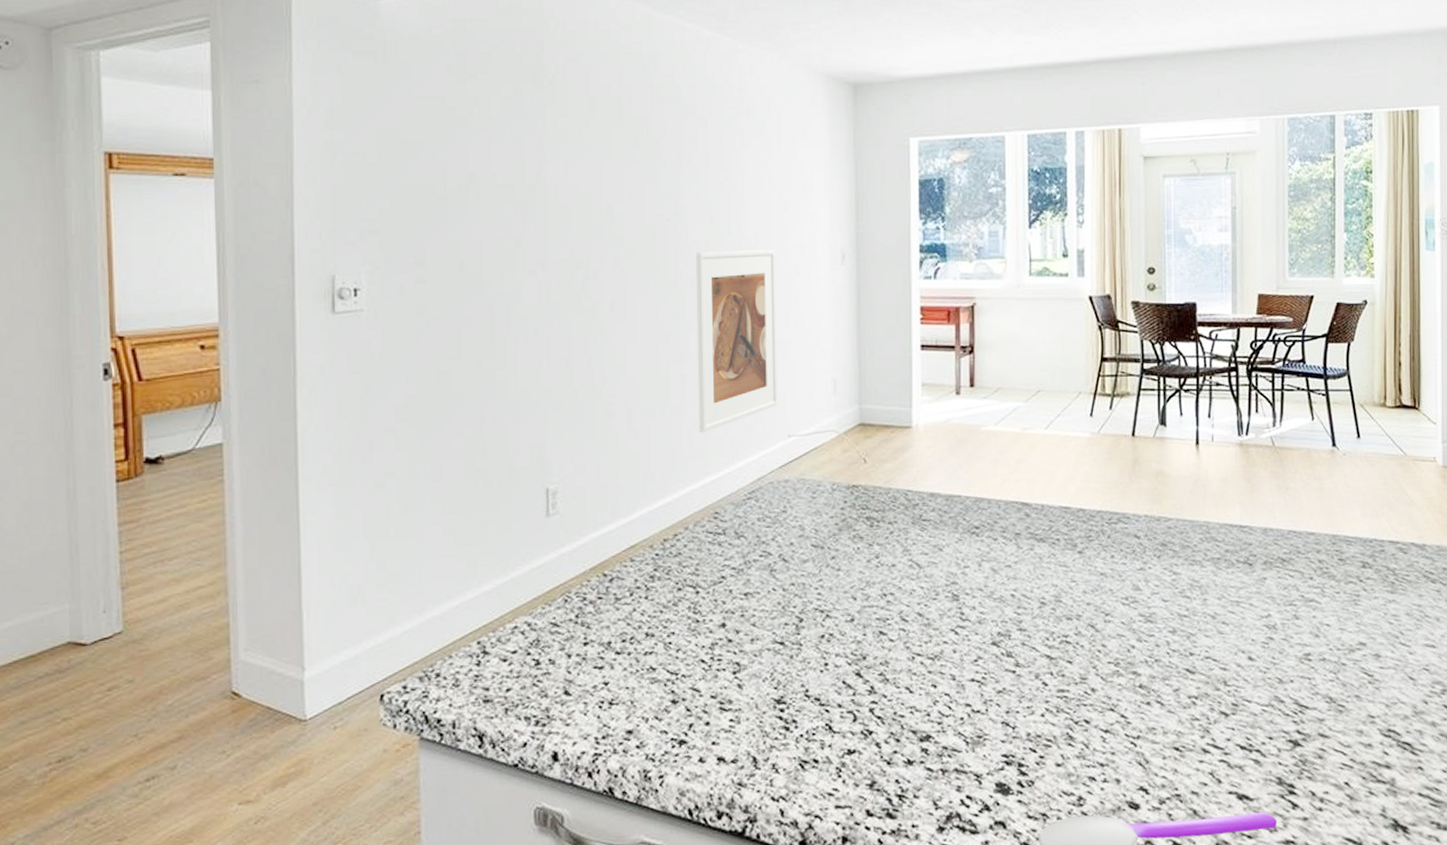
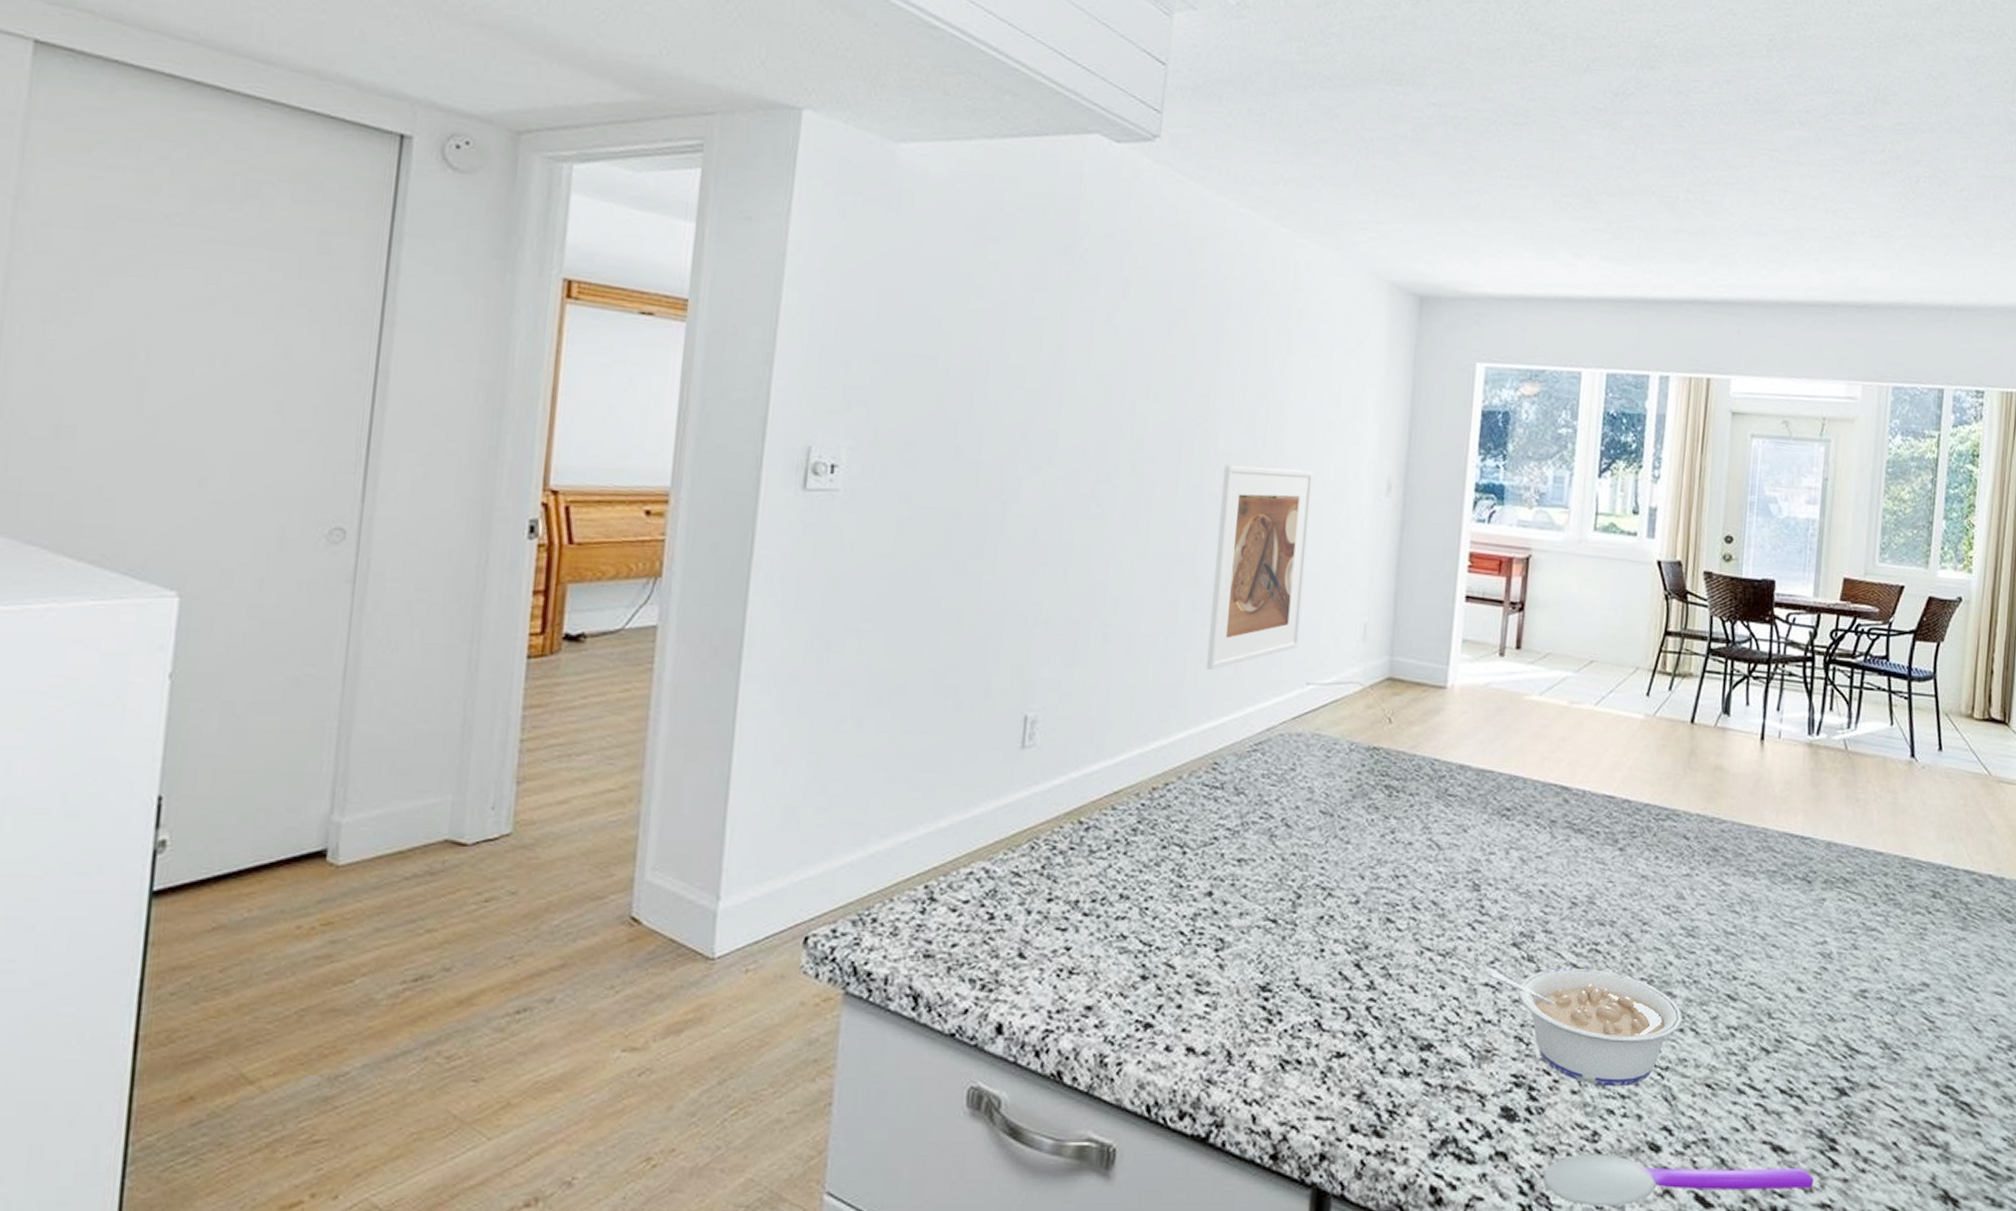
legume: none [971,658,1149,757] -> present [1486,967,1683,1087]

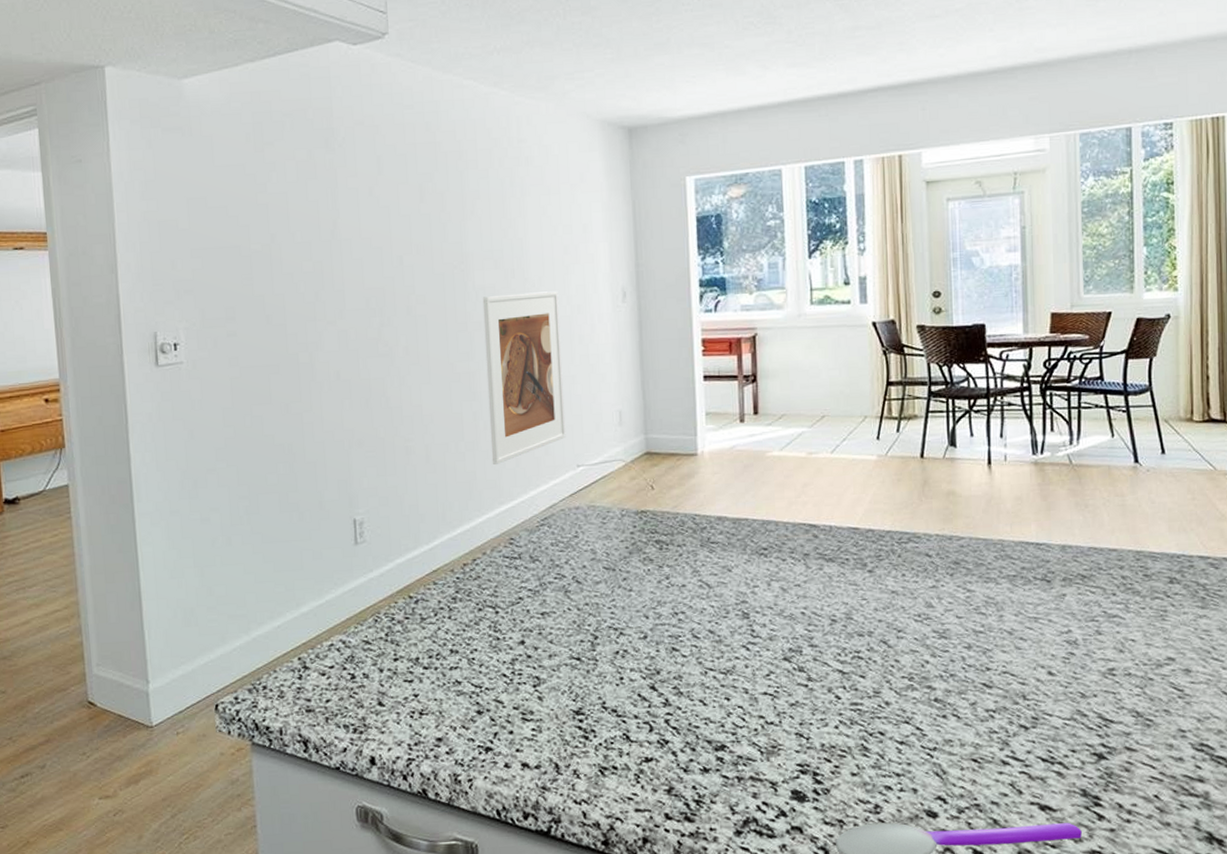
legume: present [1486,967,1683,1087] -> none [763,673,945,768]

